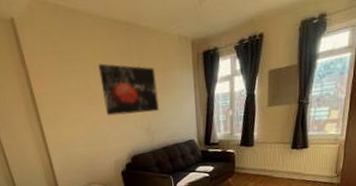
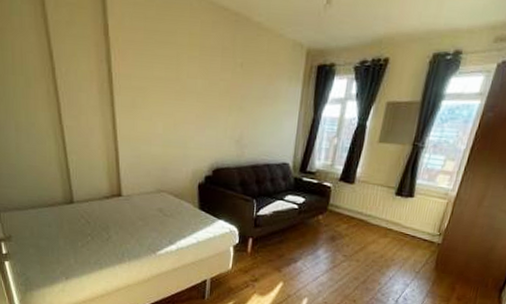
wall art: present [98,63,160,116] -> none [193,54,259,123]

